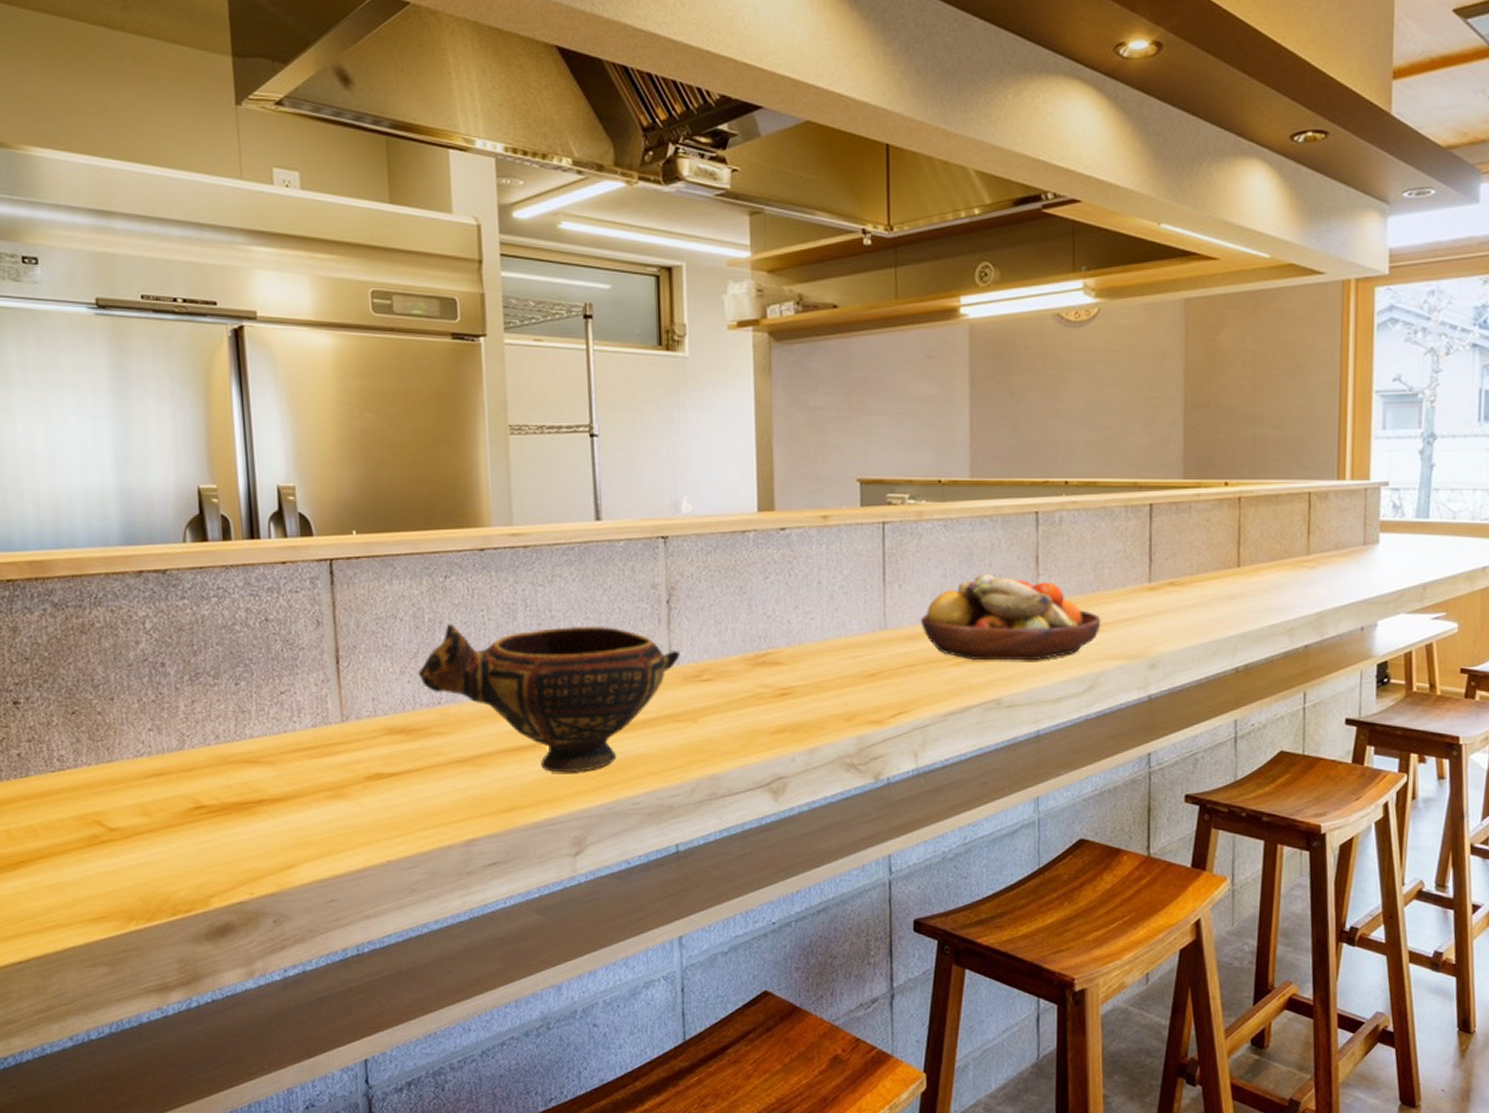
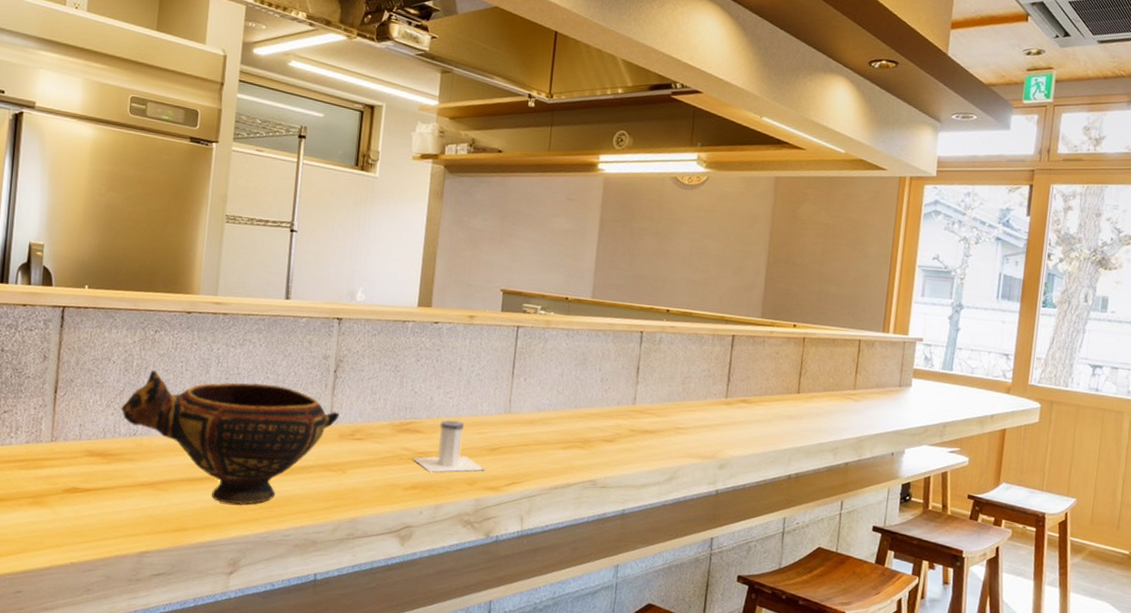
salt shaker: none [775,645,865,711] -> present [412,420,486,473]
fruit bowl: present [921,573,1101,661] -> none [538,376,685,452]

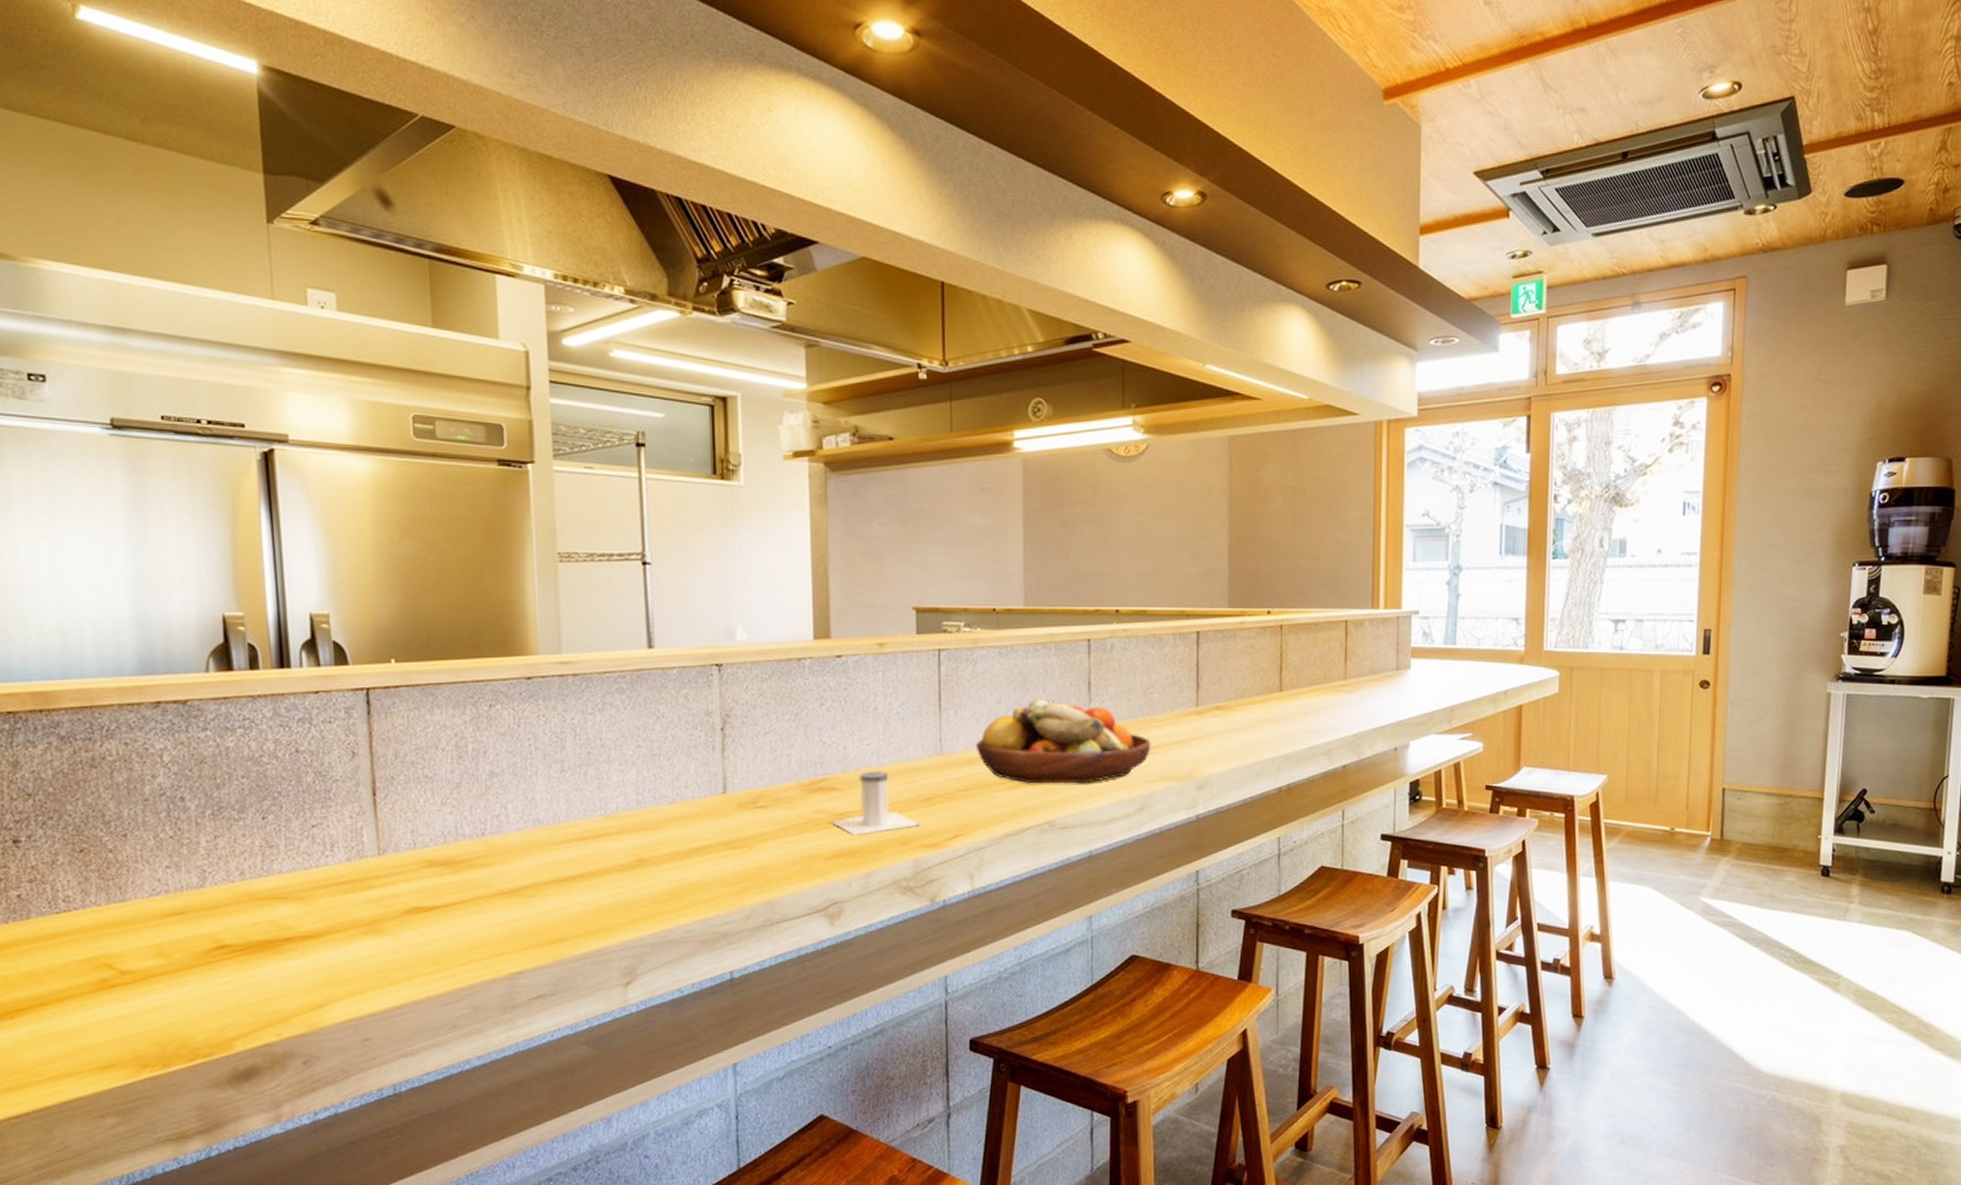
ceramic bowl: present [121,370,339,504] -> none [460,754,735,903]
fruit bowl: none [538,376,685,452] -> present [976,699,1151,784]

